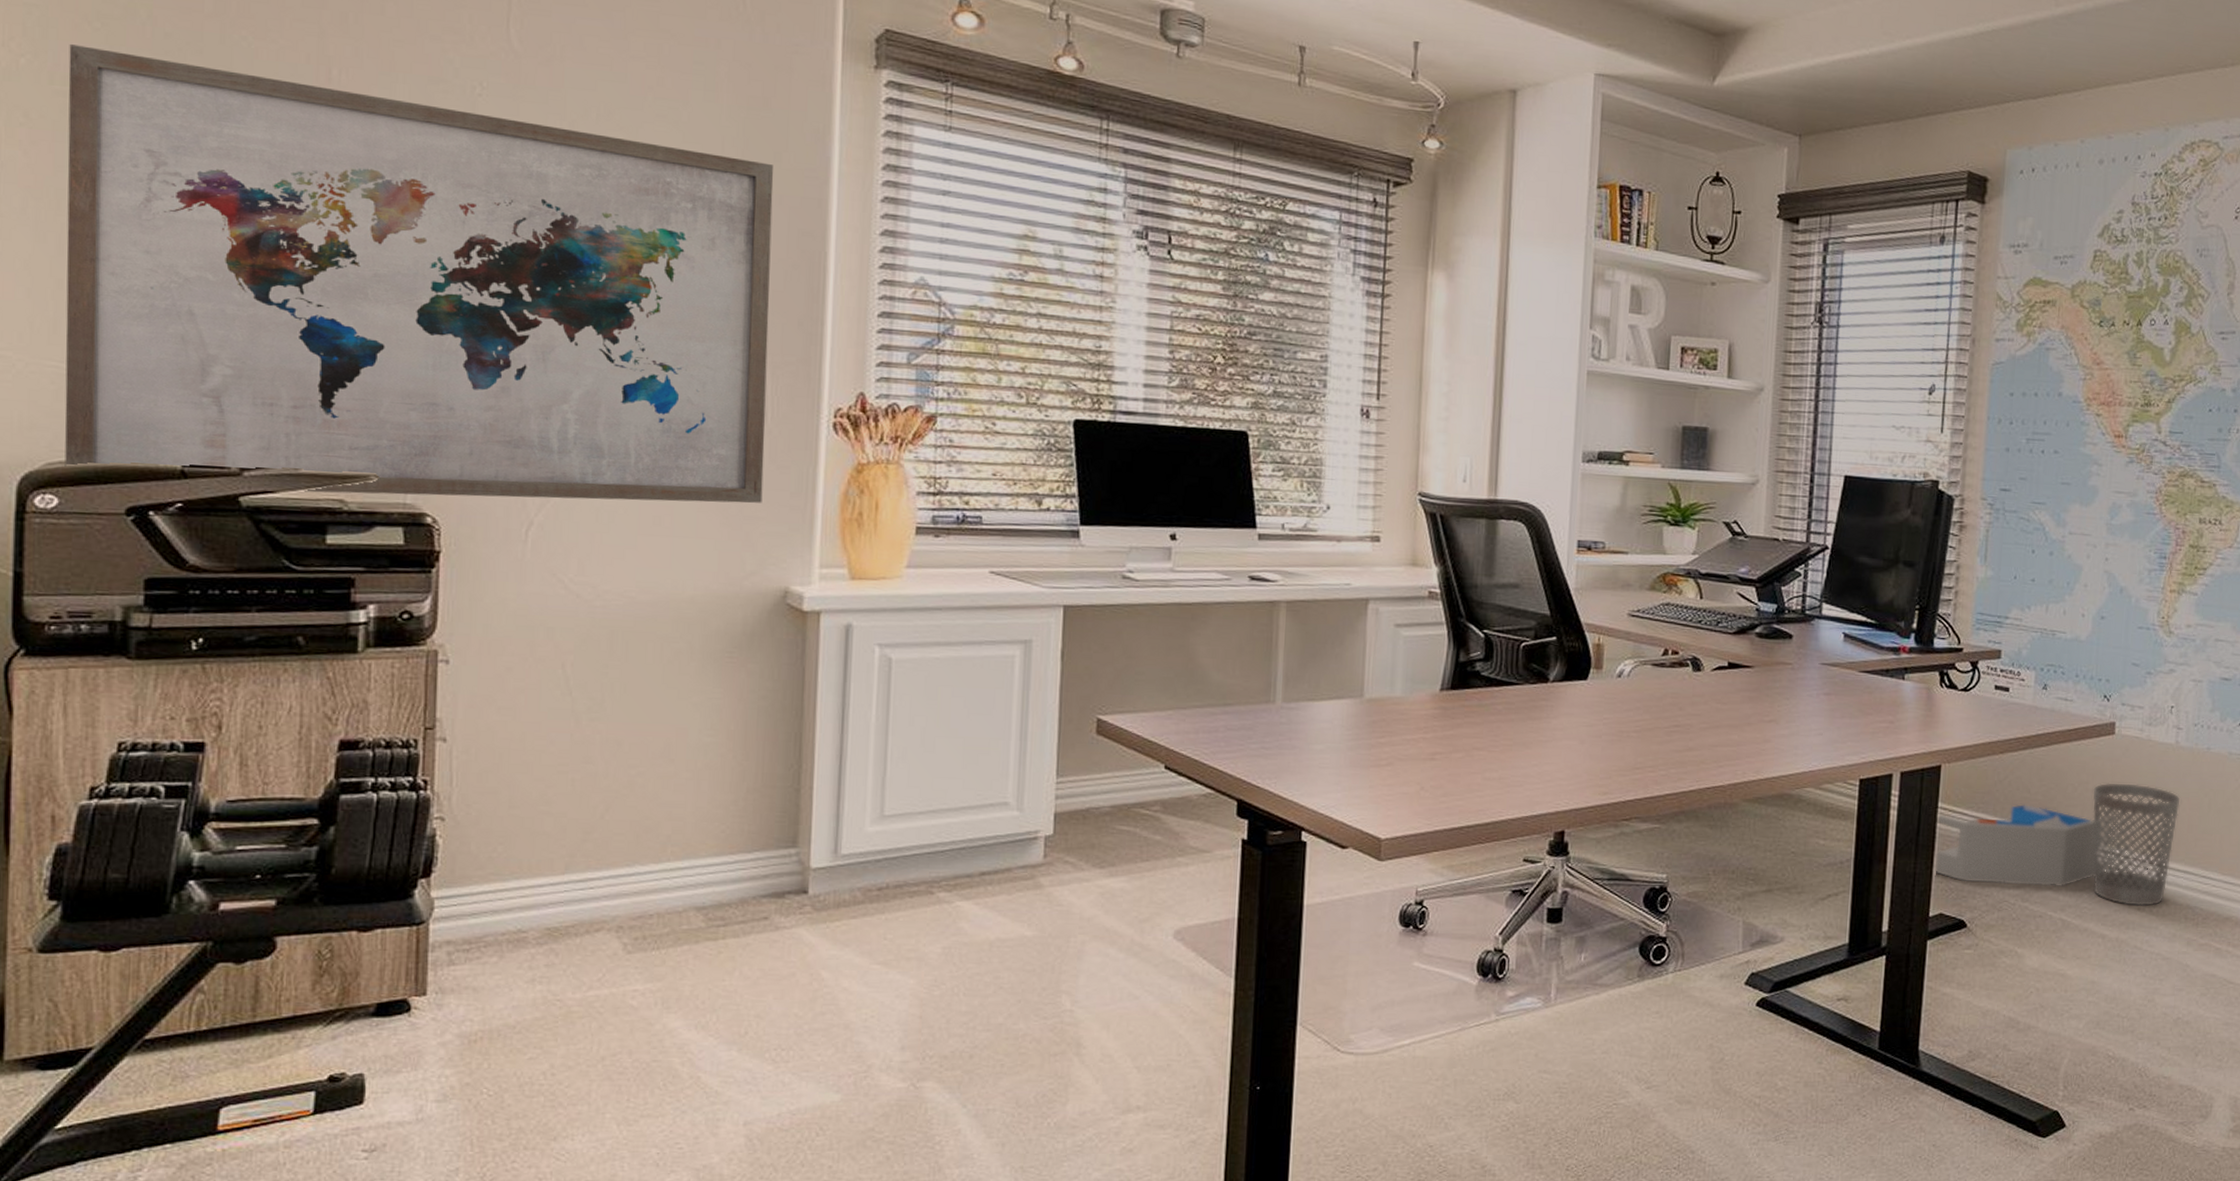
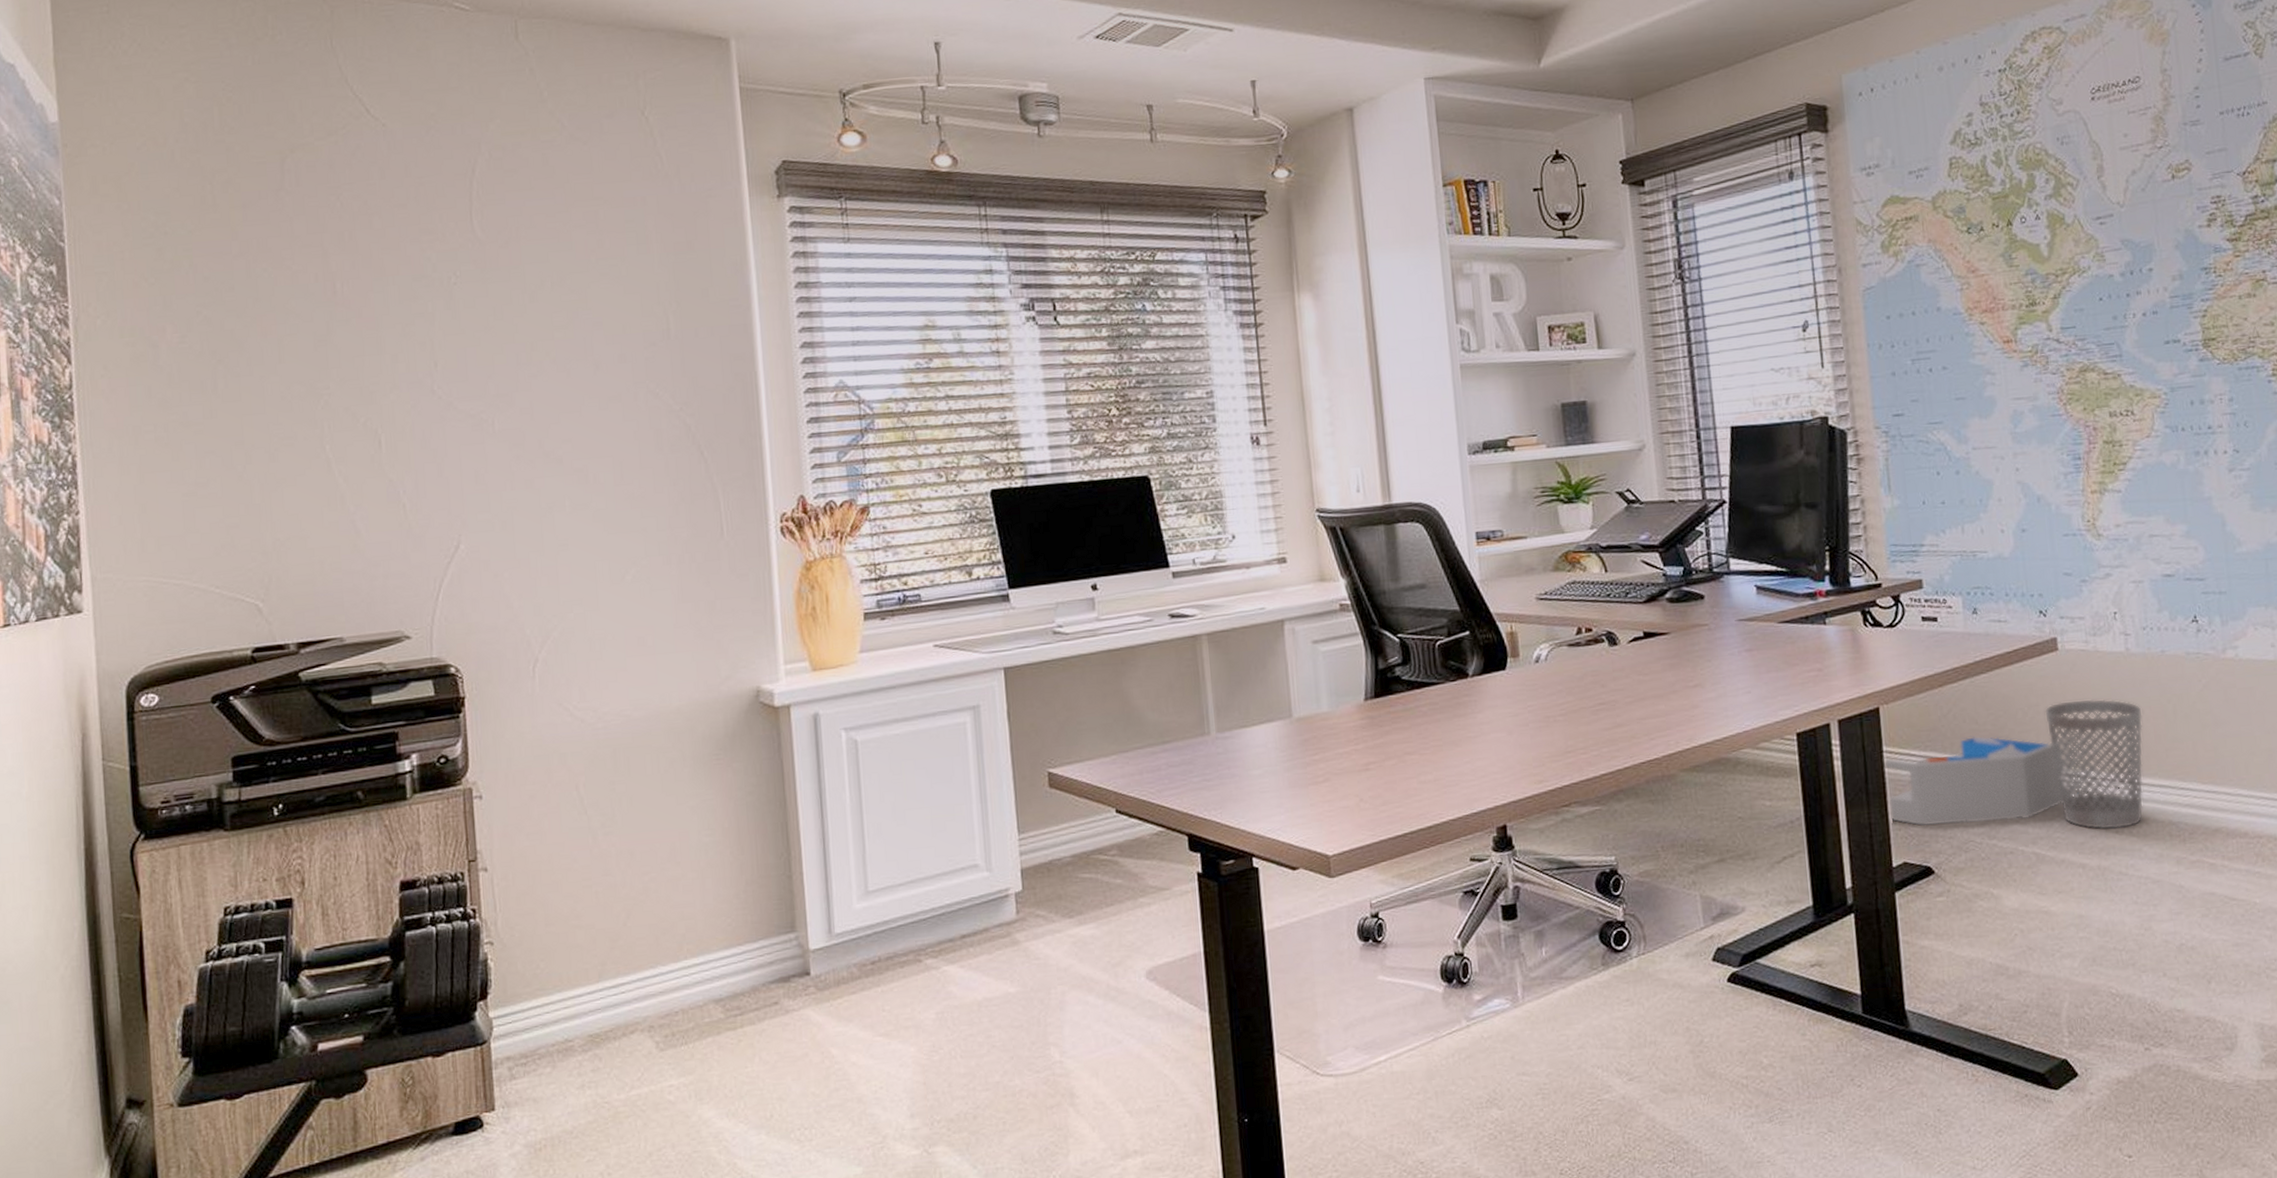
wall art: present [64,44,774,503] -> none [132,300,728,668]

